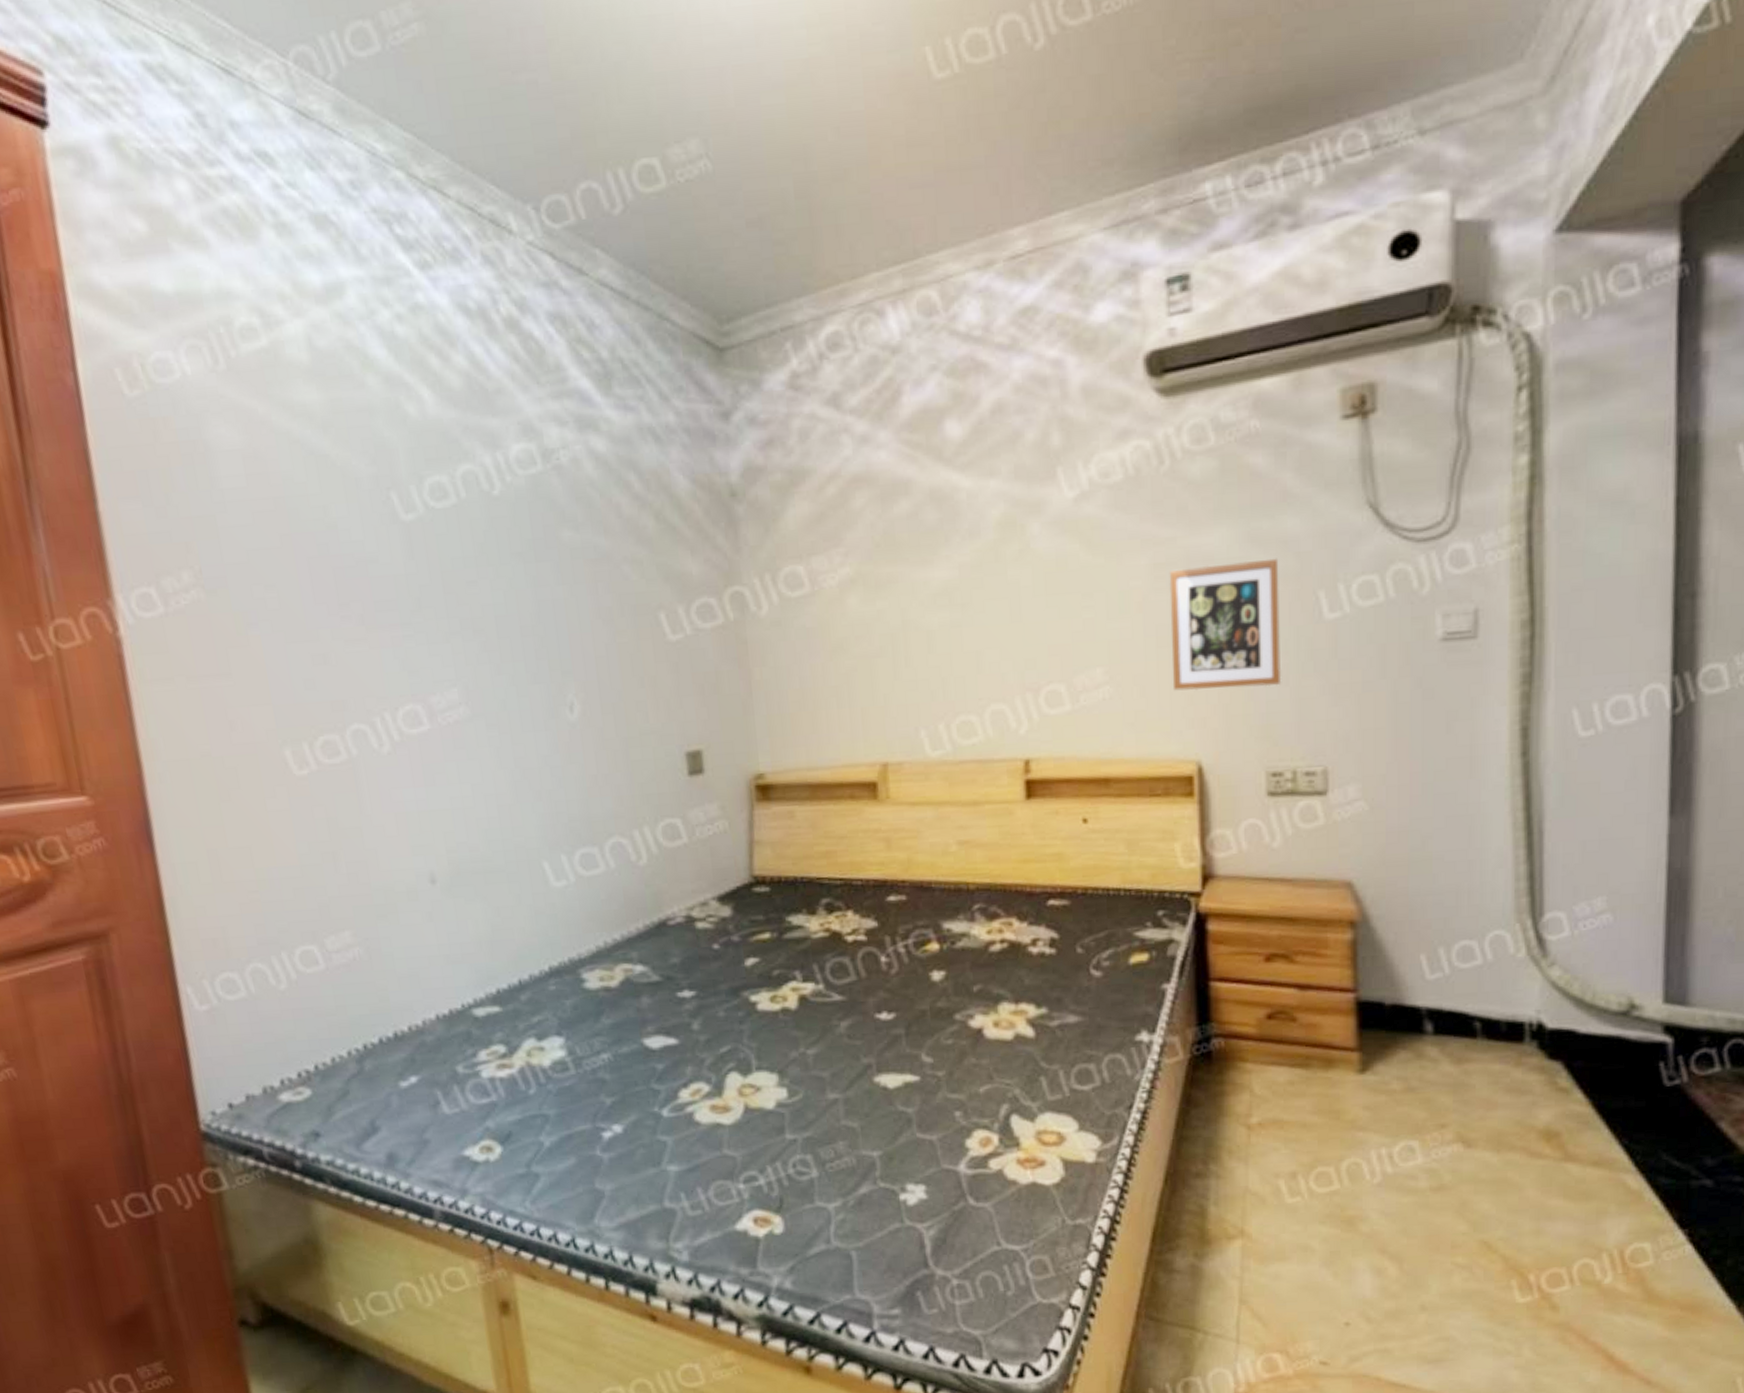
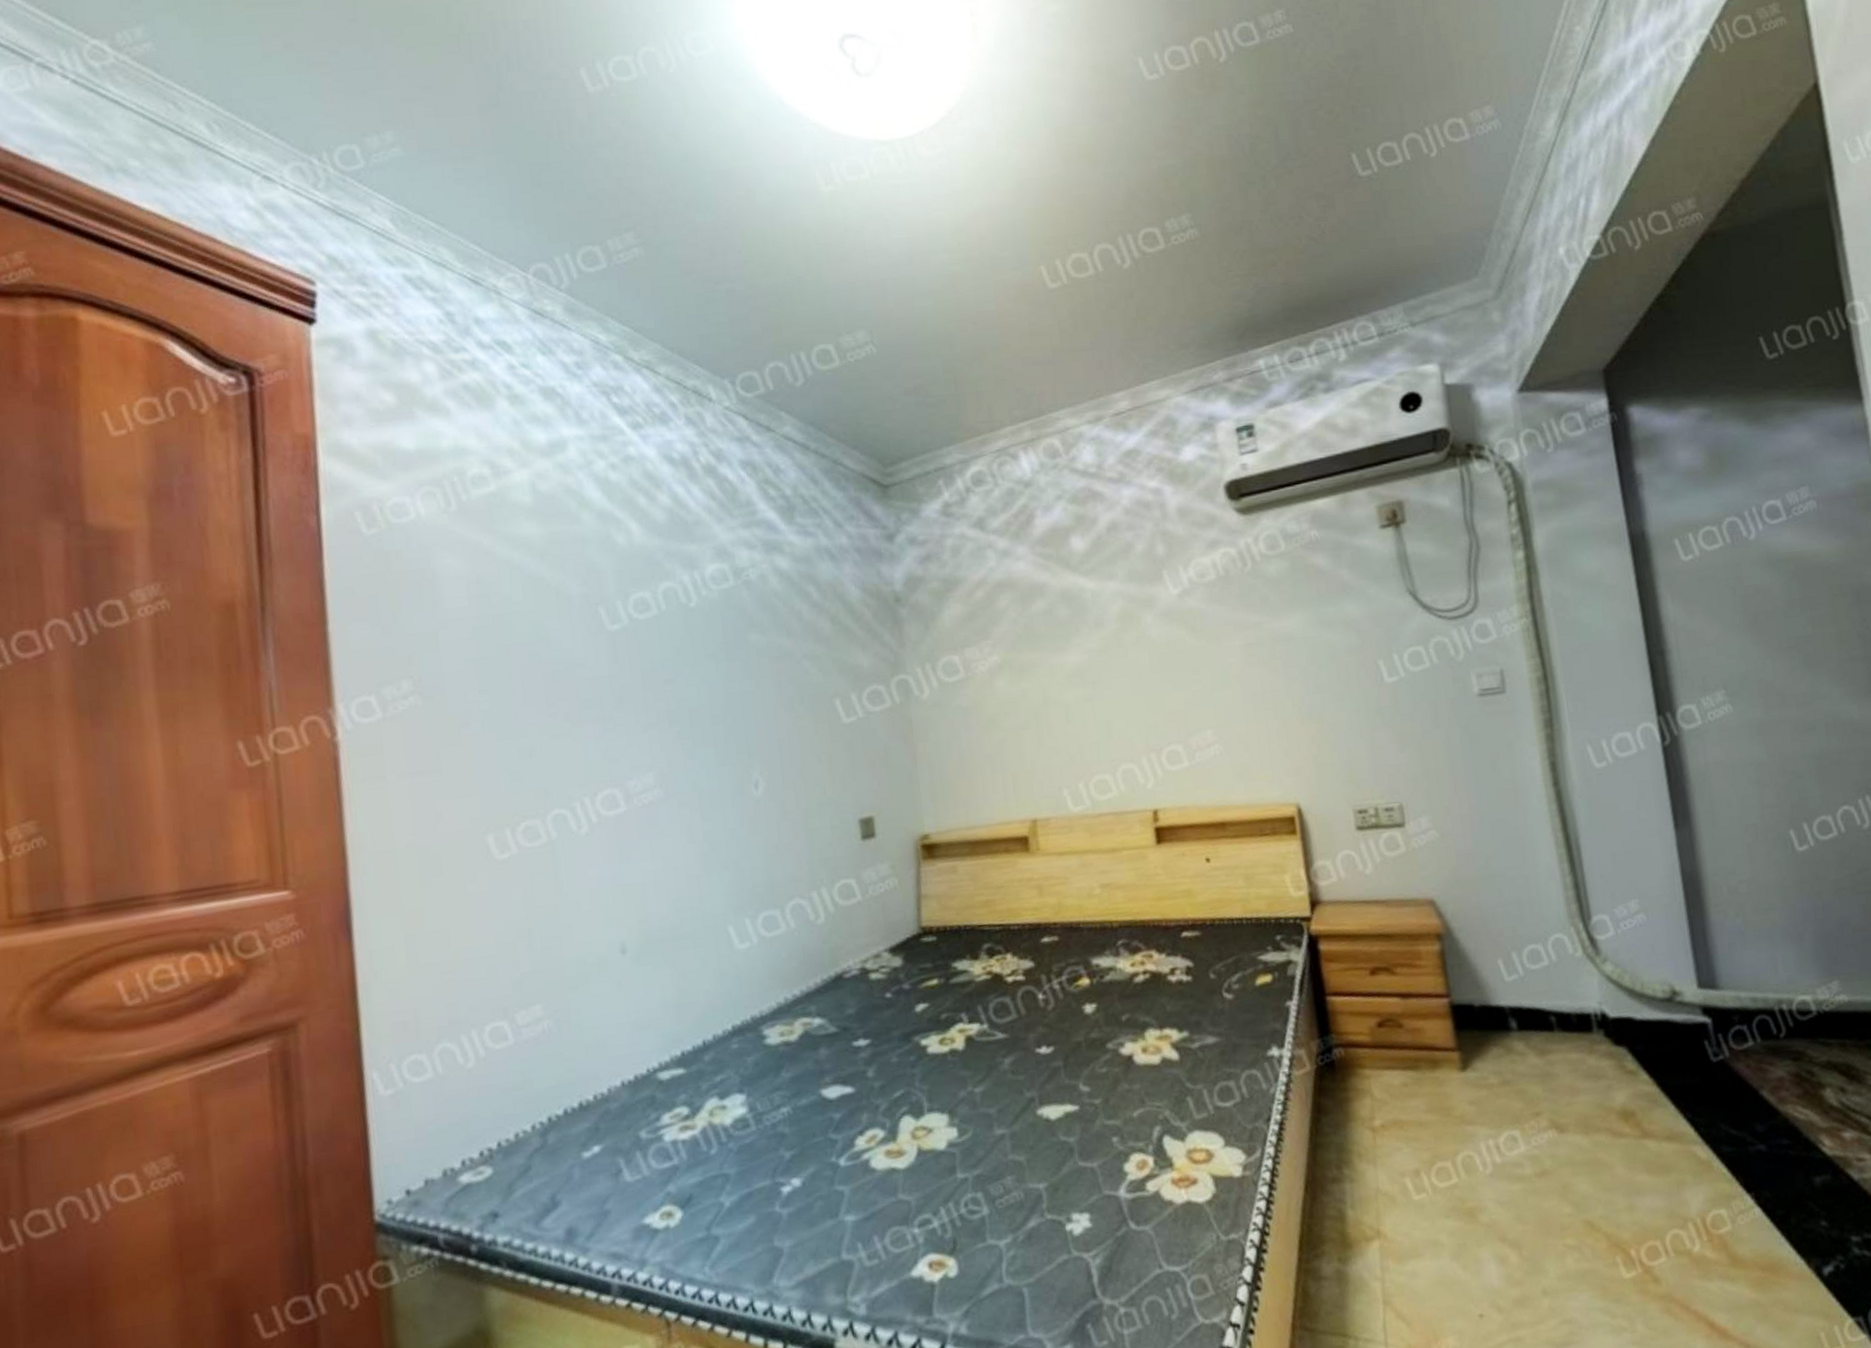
picture frame: present [1169,558,1282,691] -> none [1259,636,1358,746]

